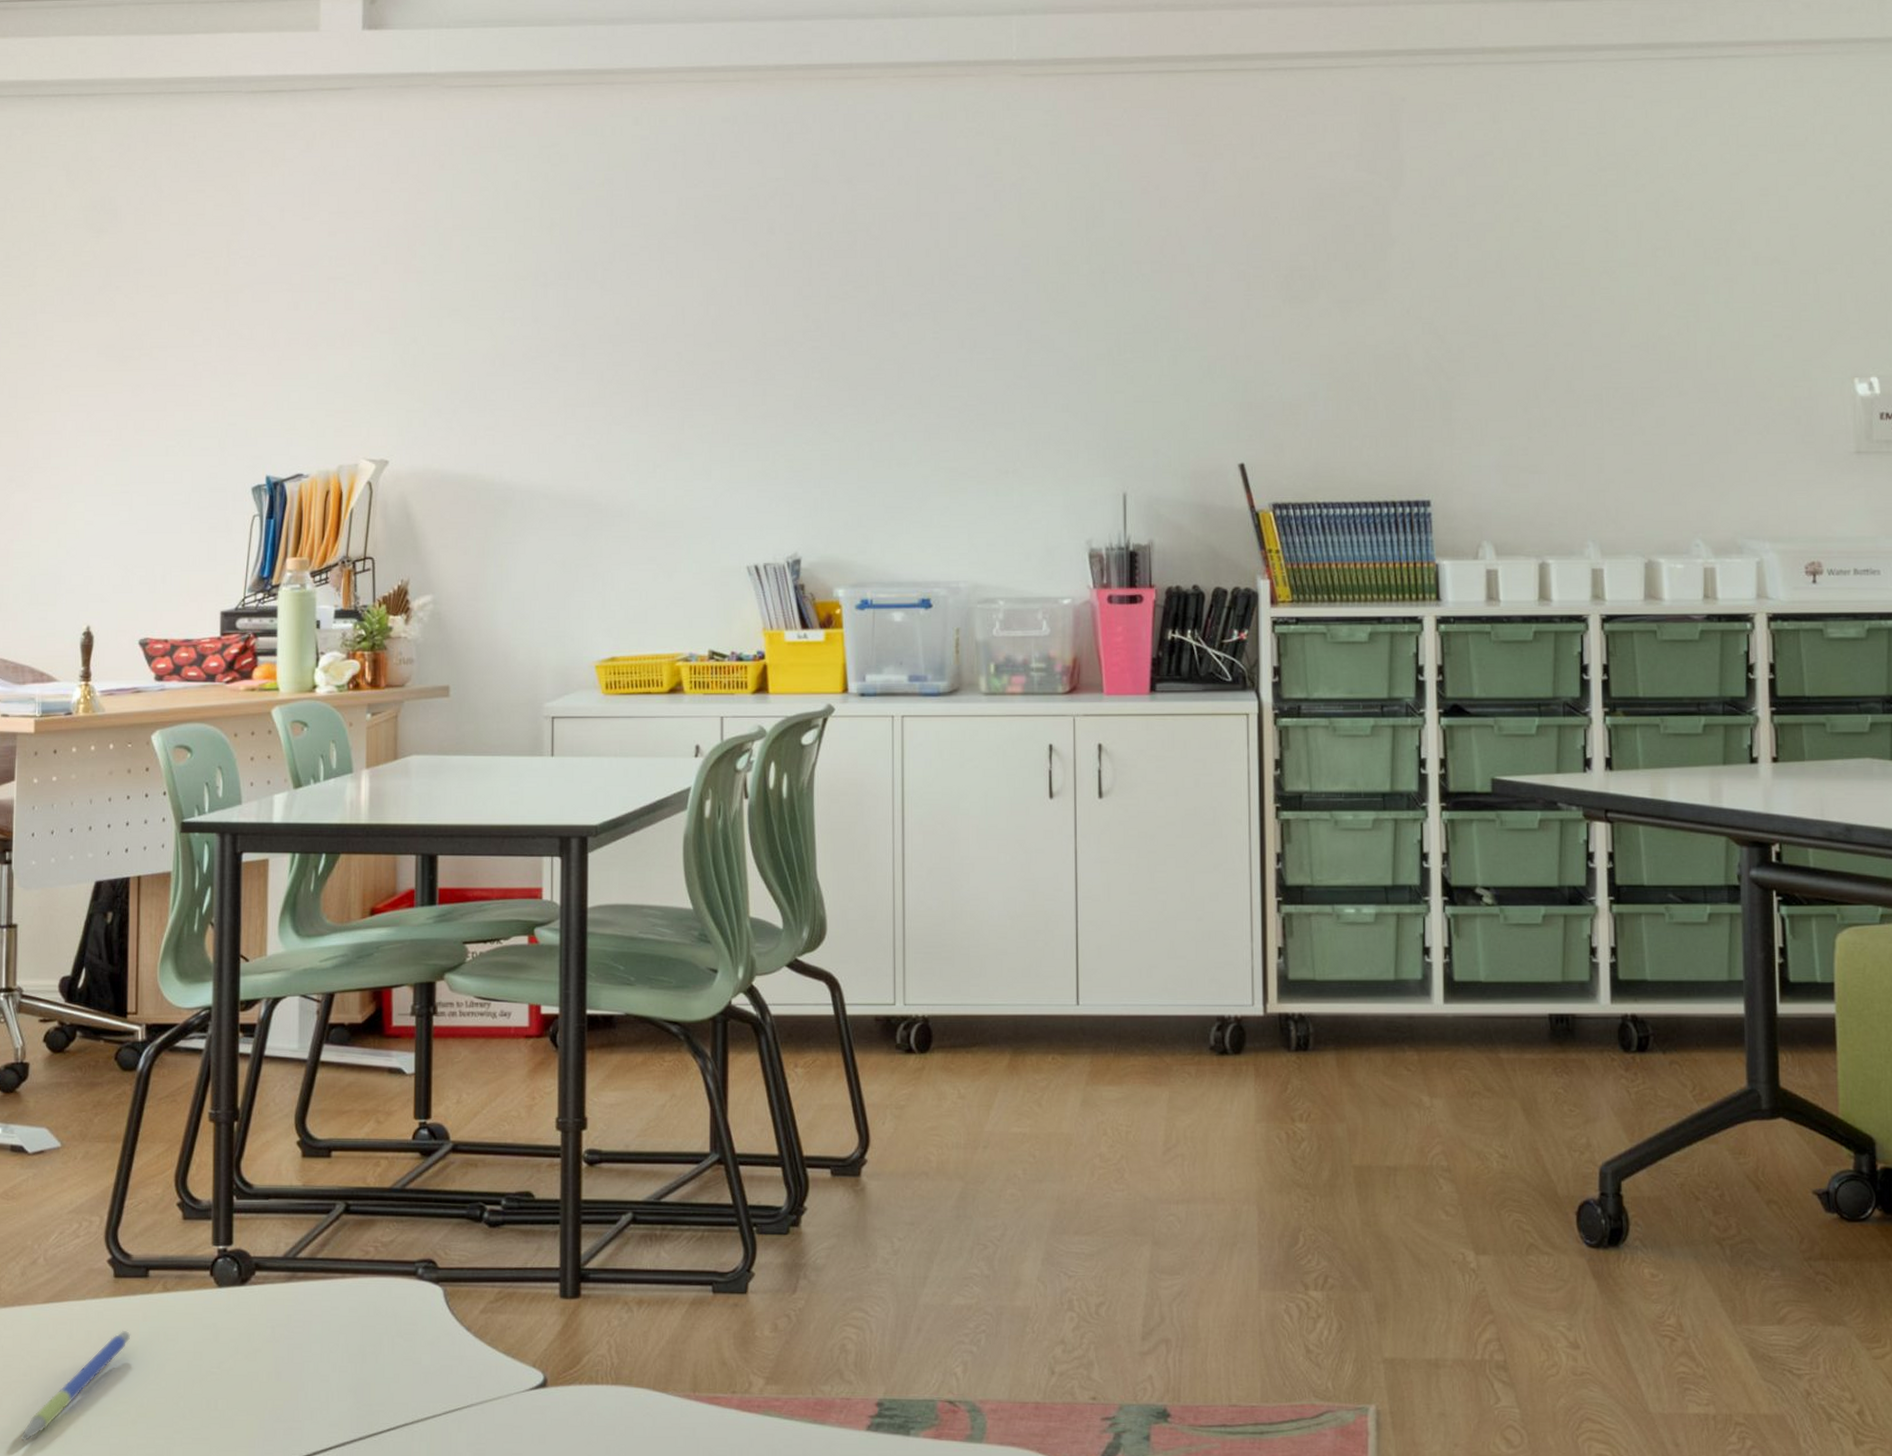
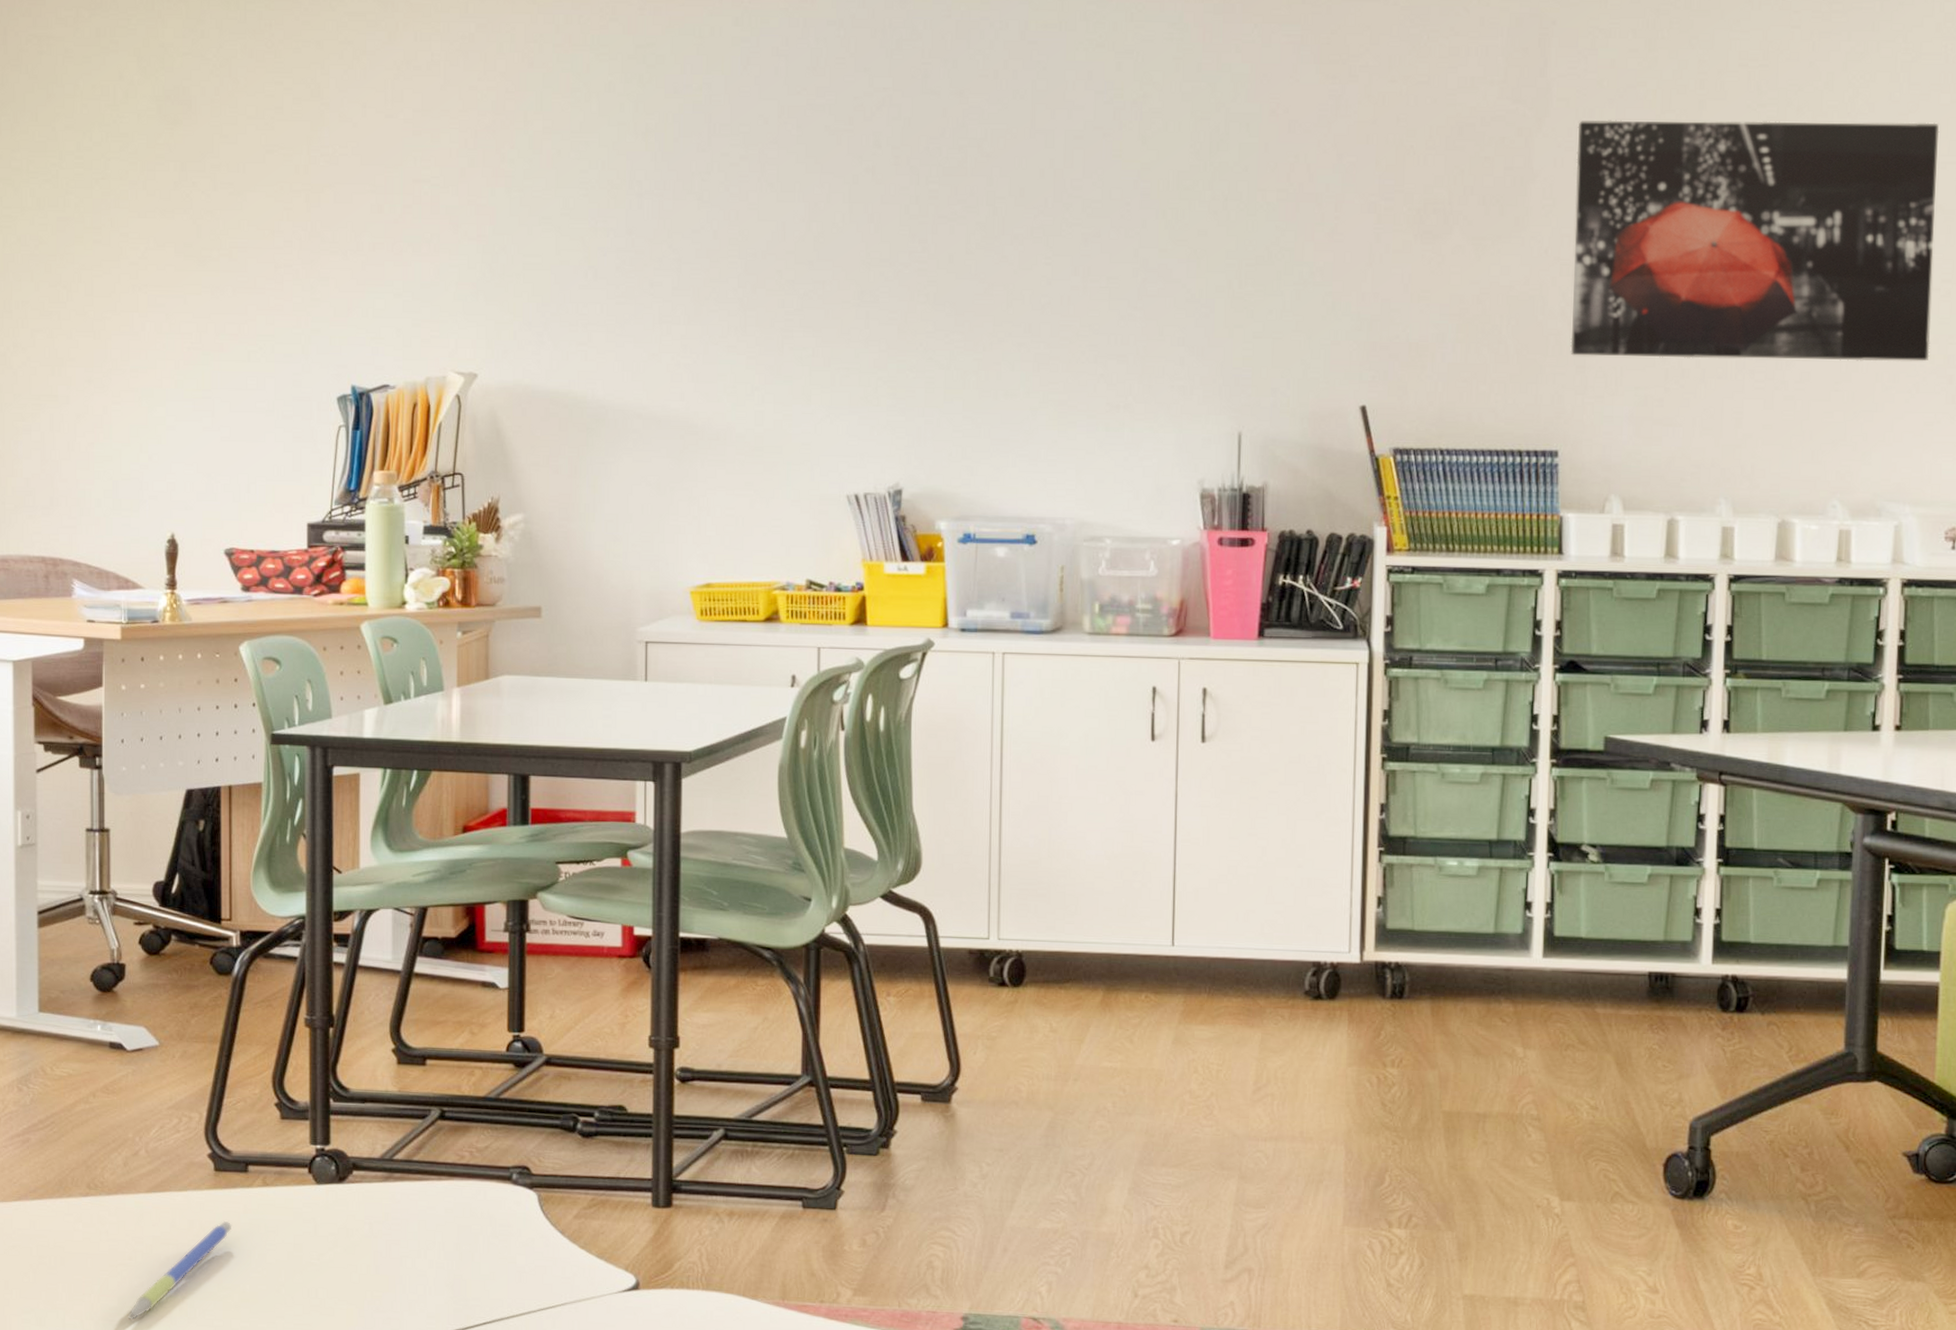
wall art: none [1431,181,1777,409] -> present [1570,120,1940,362]

